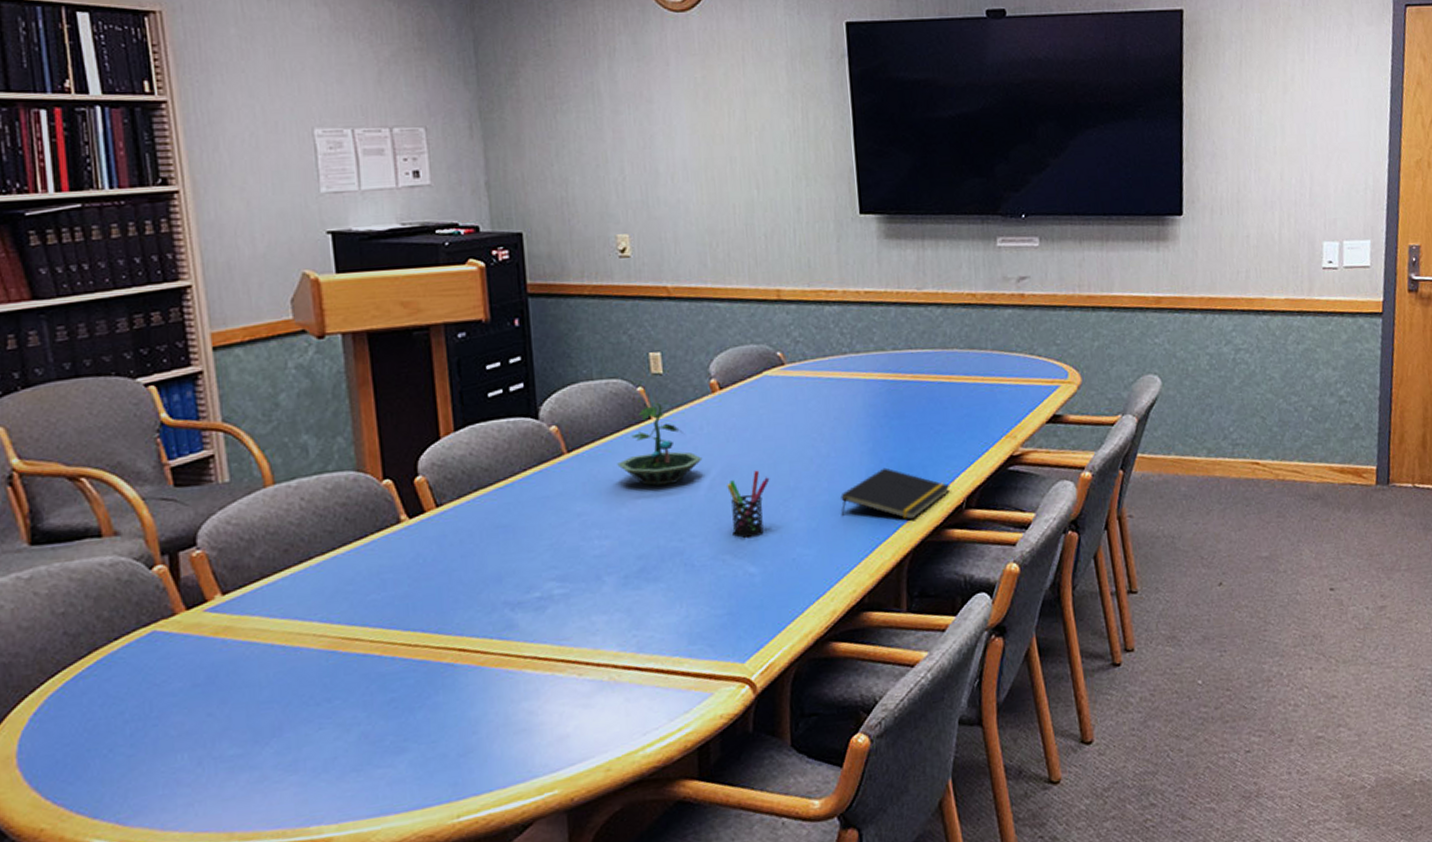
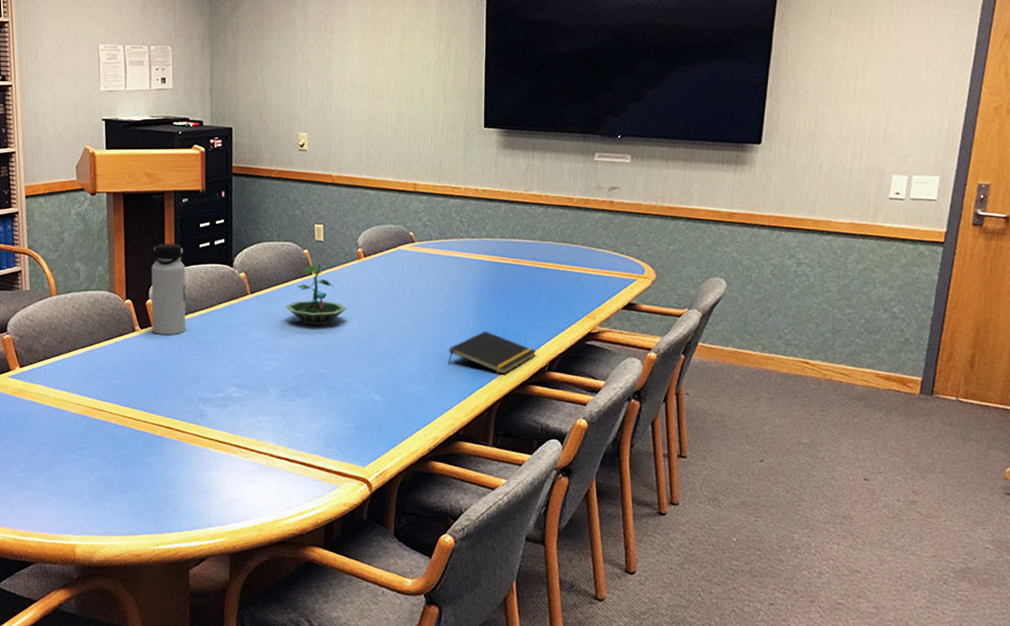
water bottle: none [418,394,476,523] -> present [151,243,186,334]
pen holder: present [727,470,770,539] -> none [363,322,396,373]

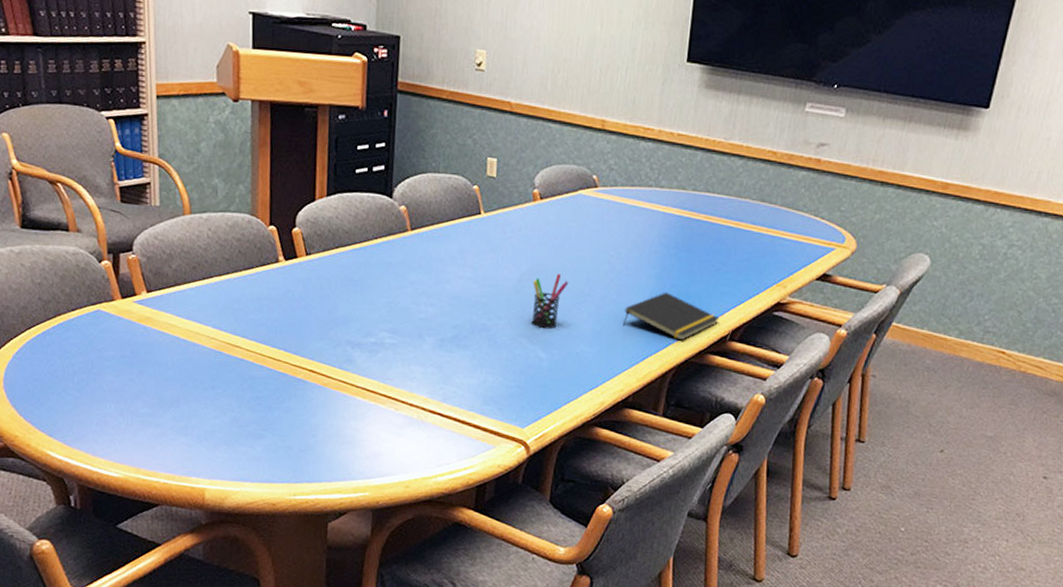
water bottle: present [151,243,186,334] -> none [297,164,339,269]
terrarium: present [285,262,347,326] -> none [448,201,517,272]
pen holder: none [363,322,396,373] -> present [531,273,569,330]

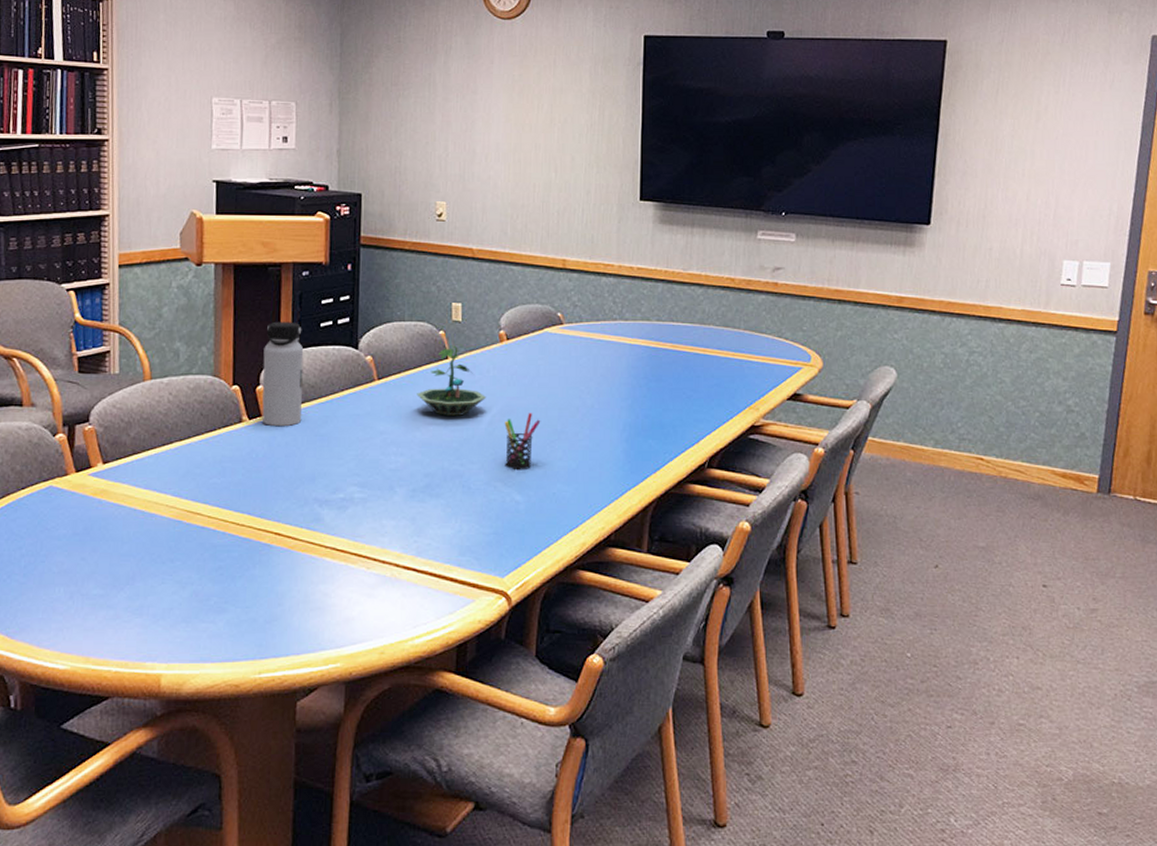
water bottle: none [297,164,339,269] -> present [261,321,304,426]
terrarium: none [448,201,517,272] -> present [417,345,487,417]
notepad: present [622,292,720,341] -> none [598,423,696,472]

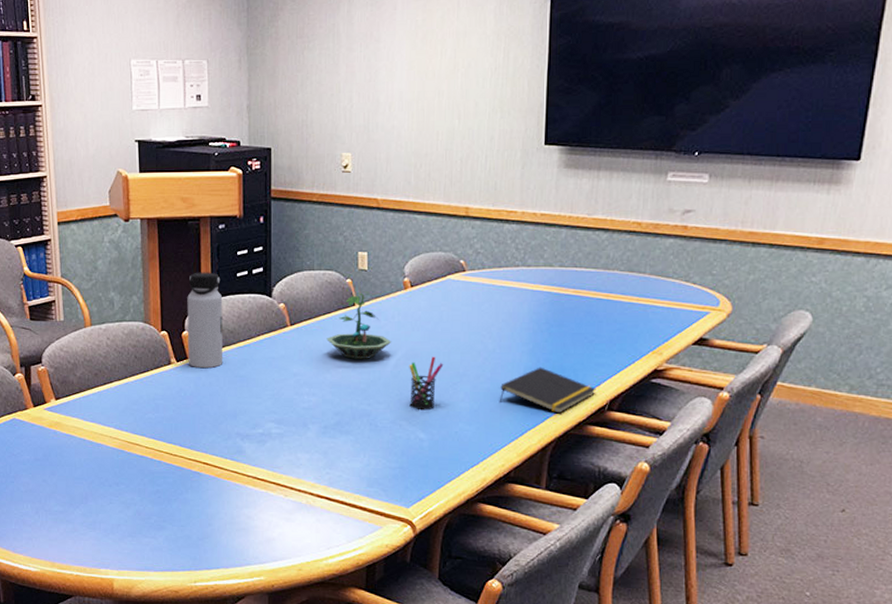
notepad: none [598,423,696,472] -> present [499,367,596,414]

